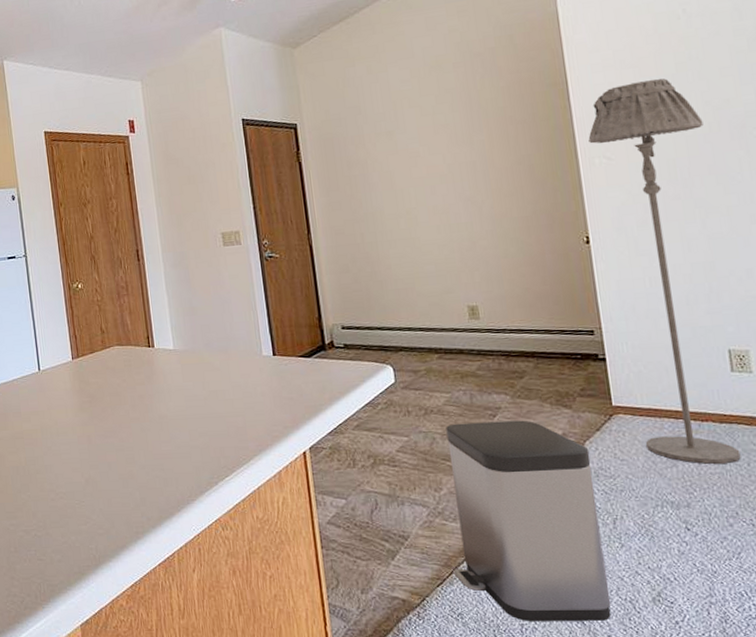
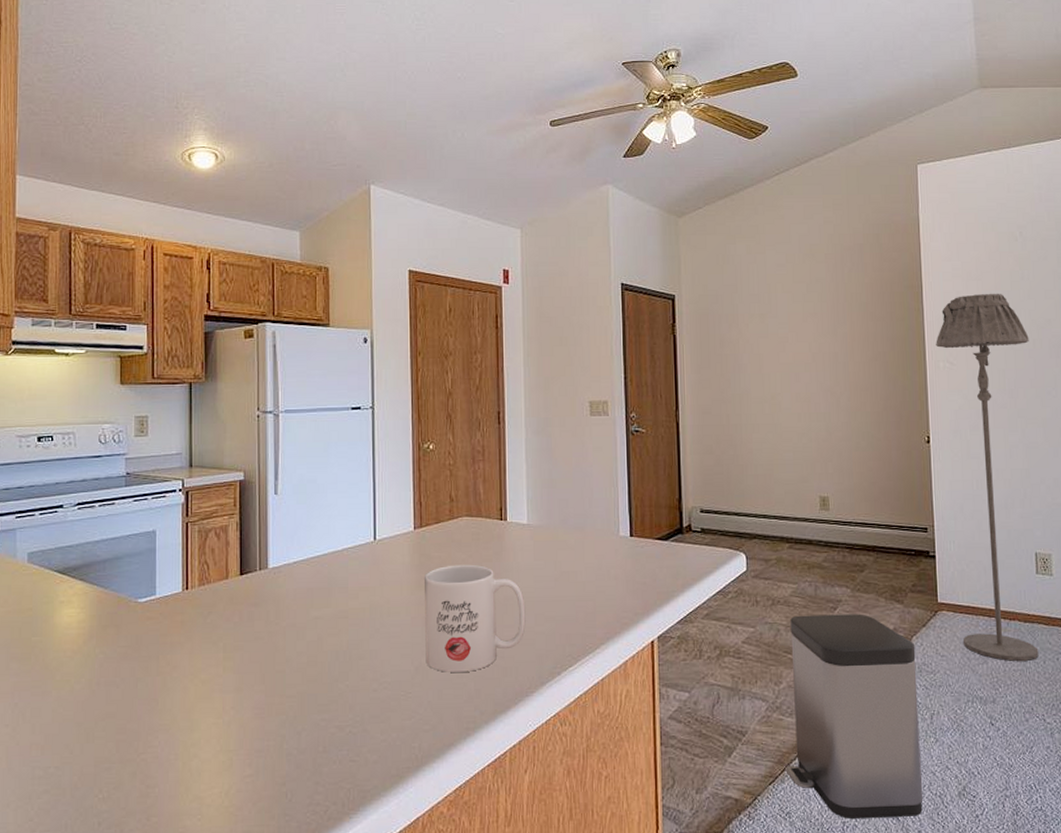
mug: none [85,388,181,484] -> present [423,564,526,672]

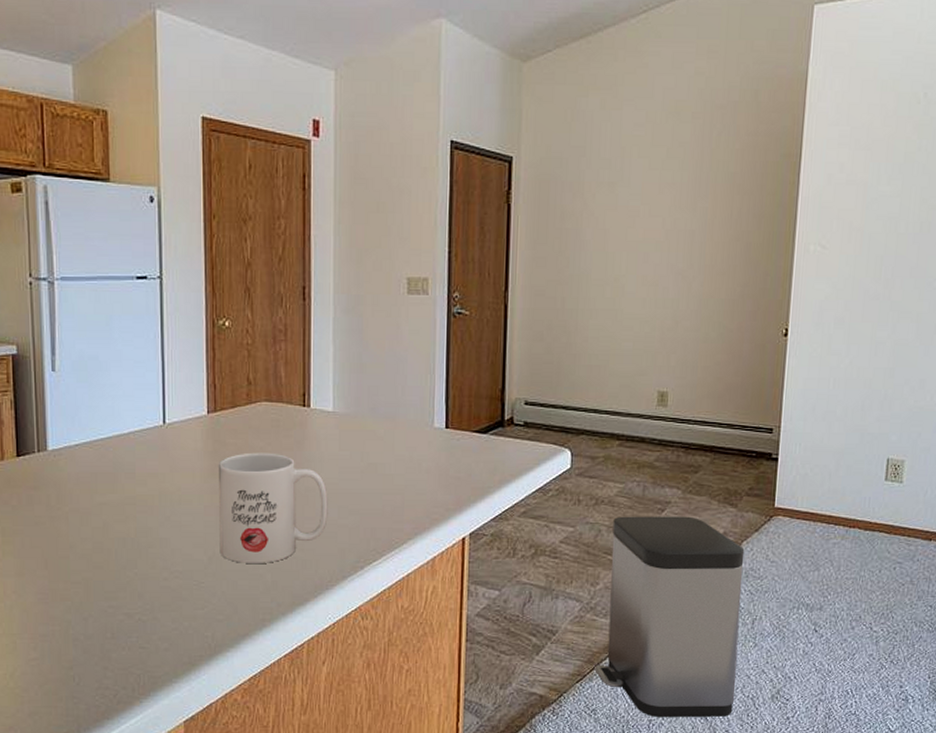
floor lamp: present [936,293,1039,661] -> none [797,165,916,569]

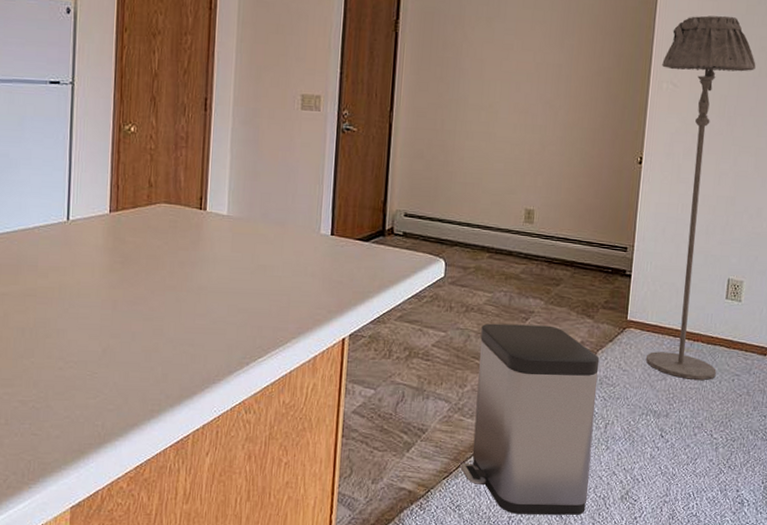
mug: present [218,452,328,563] -> none [114,251,219,357]
floor lamp: none [797,165,916,569] -> present [646,15,756,380]

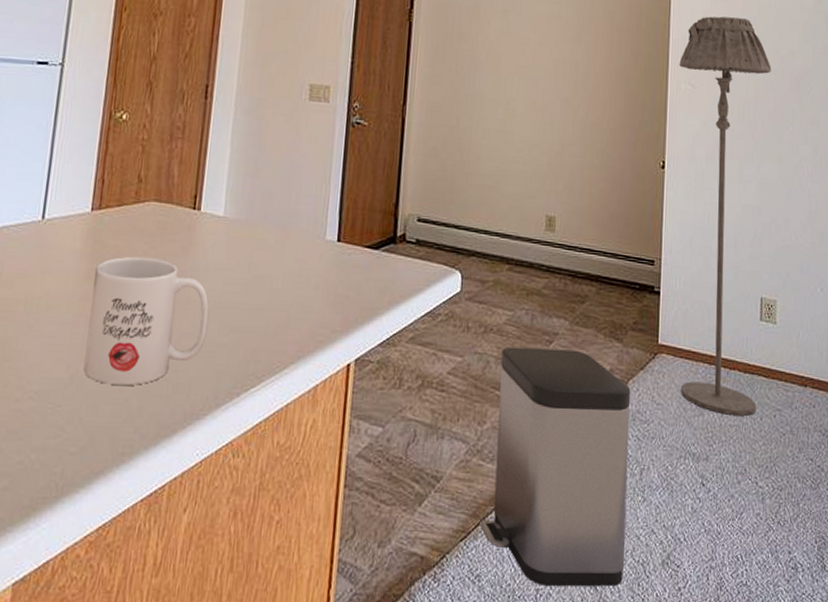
mug: none [114,251,219,357] -> present [83,256,210,385]

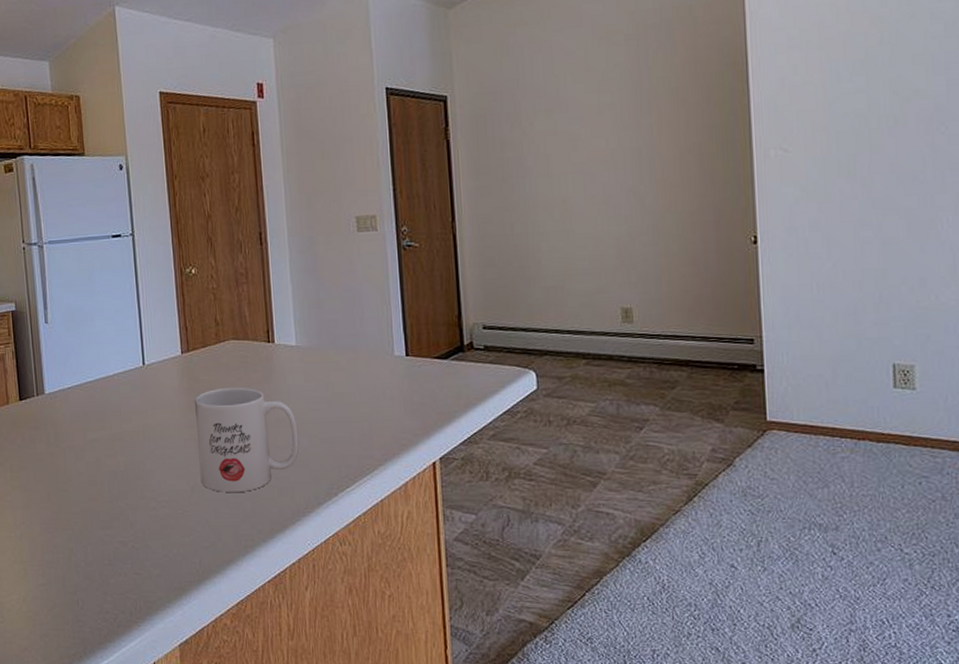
pedal bin: present [480,347,631,586] -> none [585,434,748,647]
floor lamp: present [679,16,771,416] -> none [765,62,895,485]

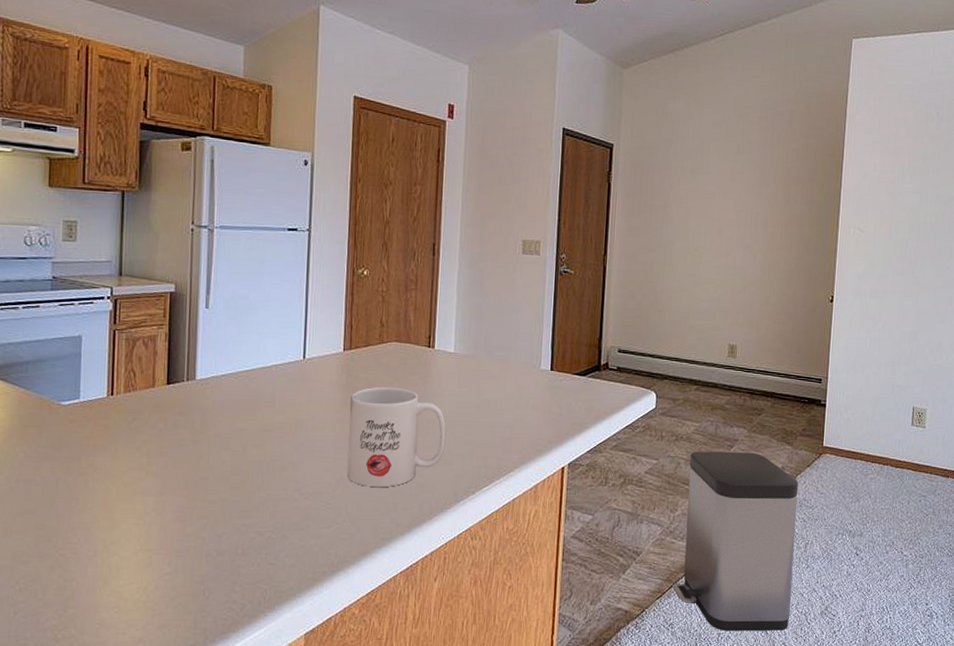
pedal bin: none [585,434,748,647] -> present [672,451,799,631]

